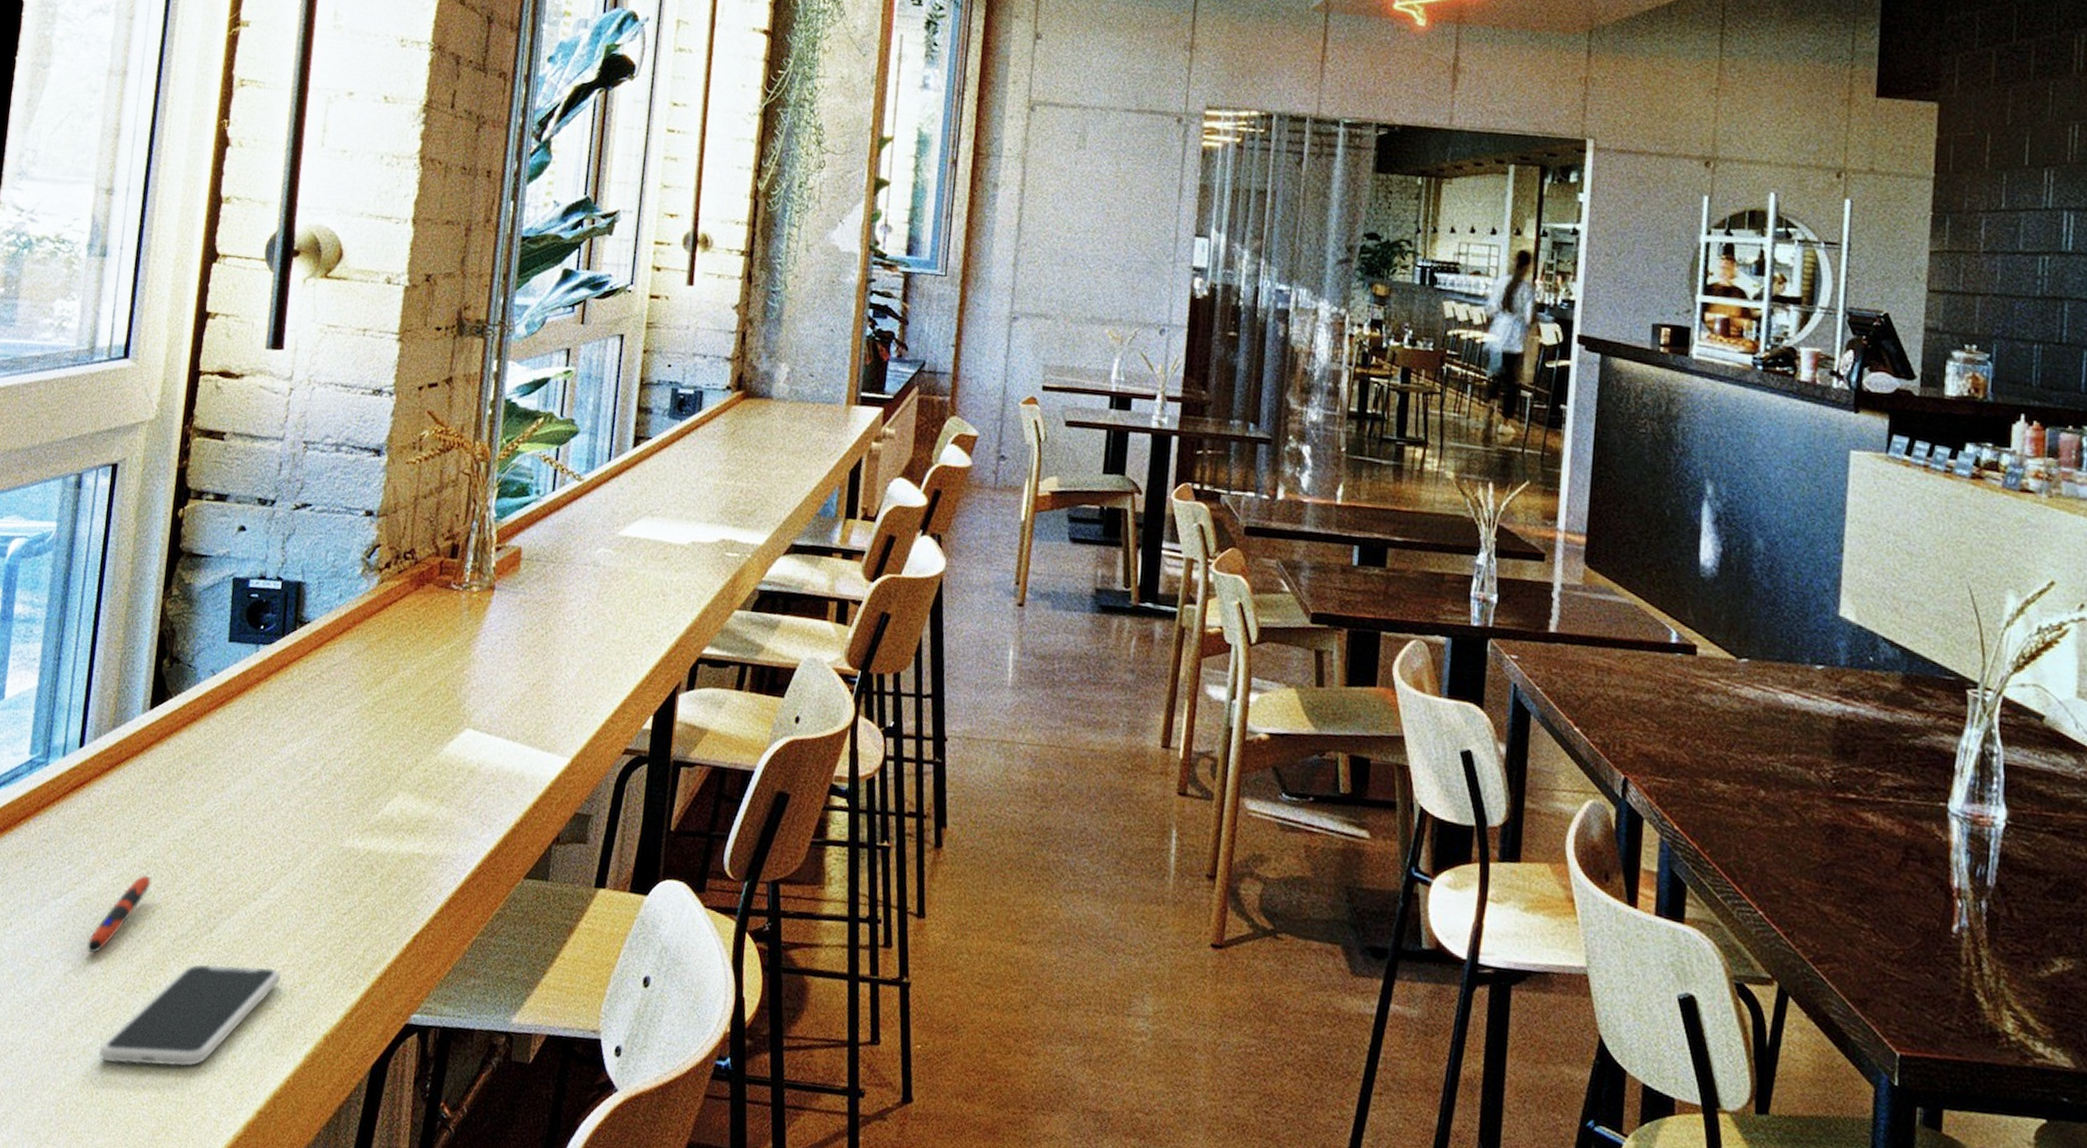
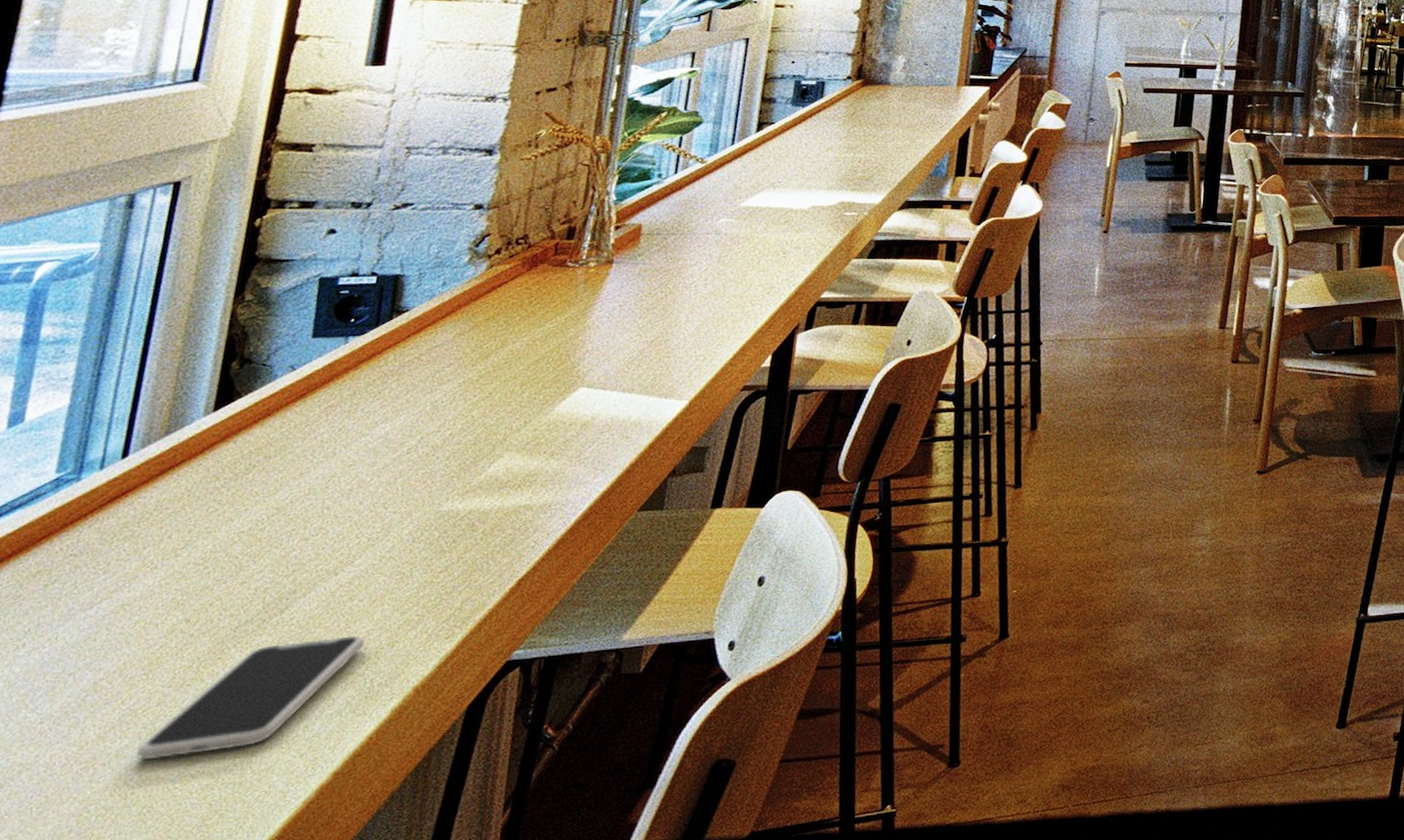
pen: present [87,874,151,954] -> none [124,570,210,657]

